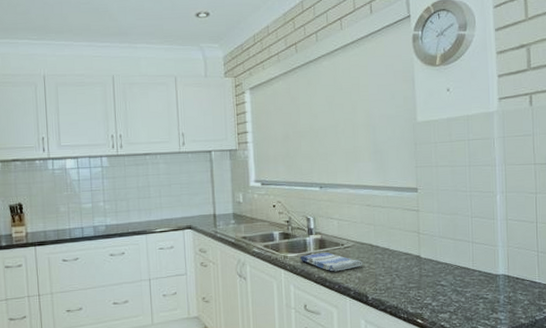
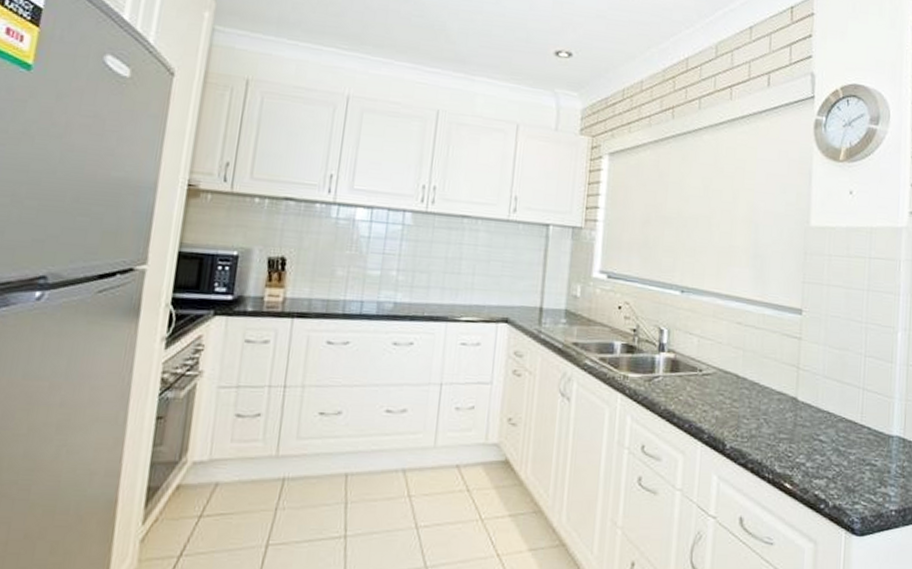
dish towel: present [300,253,363,272] -> none [645,377,724,405]

